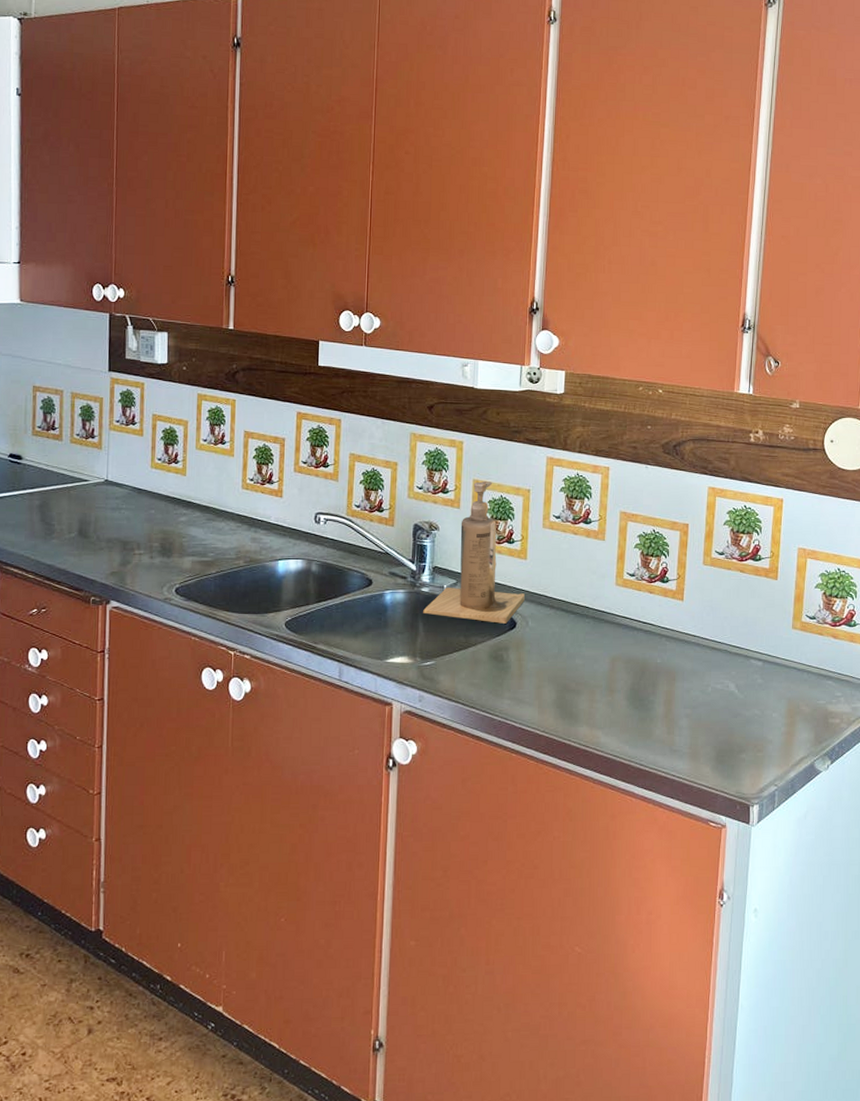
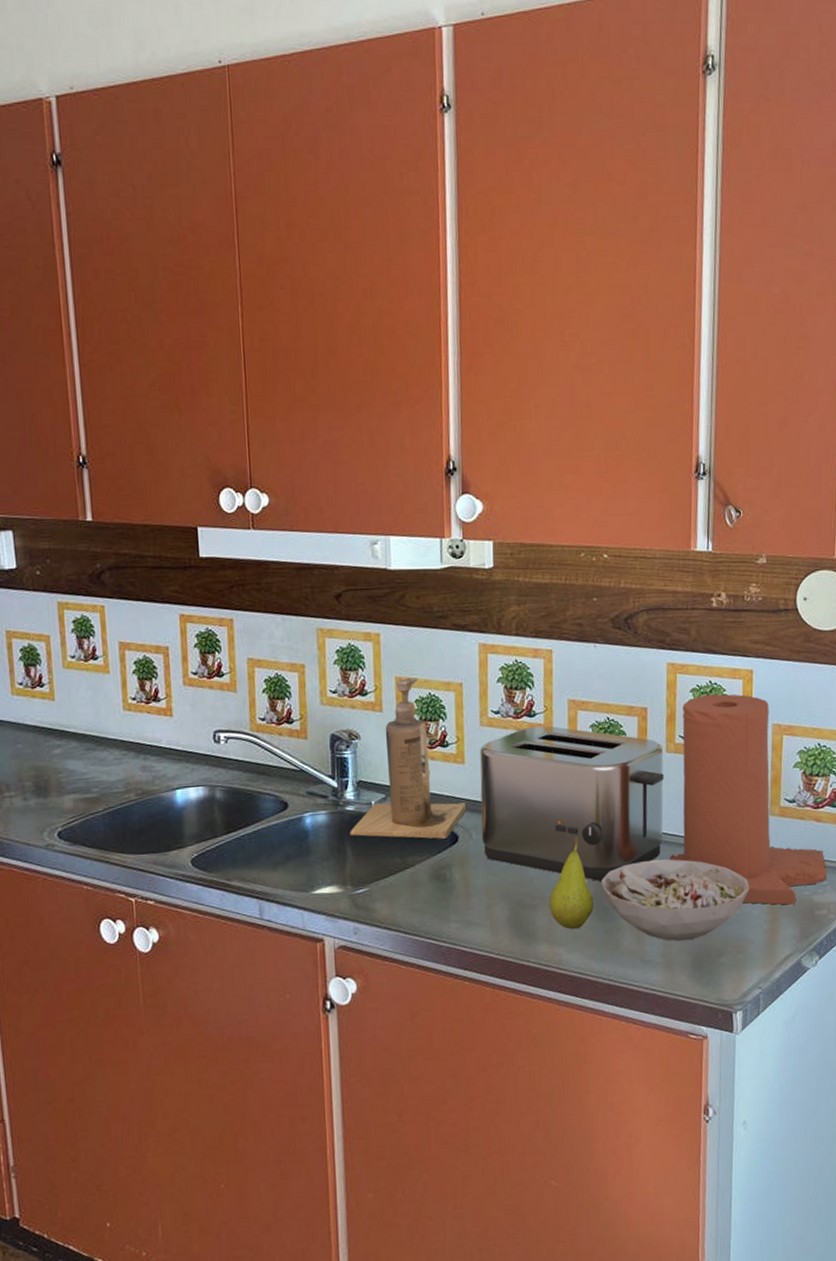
toaster: none [536,532,700,675] -> present [479,726,664,882]
fruit: none [591,632,631,714] -> present [548,836,594,929]
bowl: none [639,660,771,734] -> present [601,859,750,941]
paper towel: none [700,517,841,711] -> present [669,694,827,905]

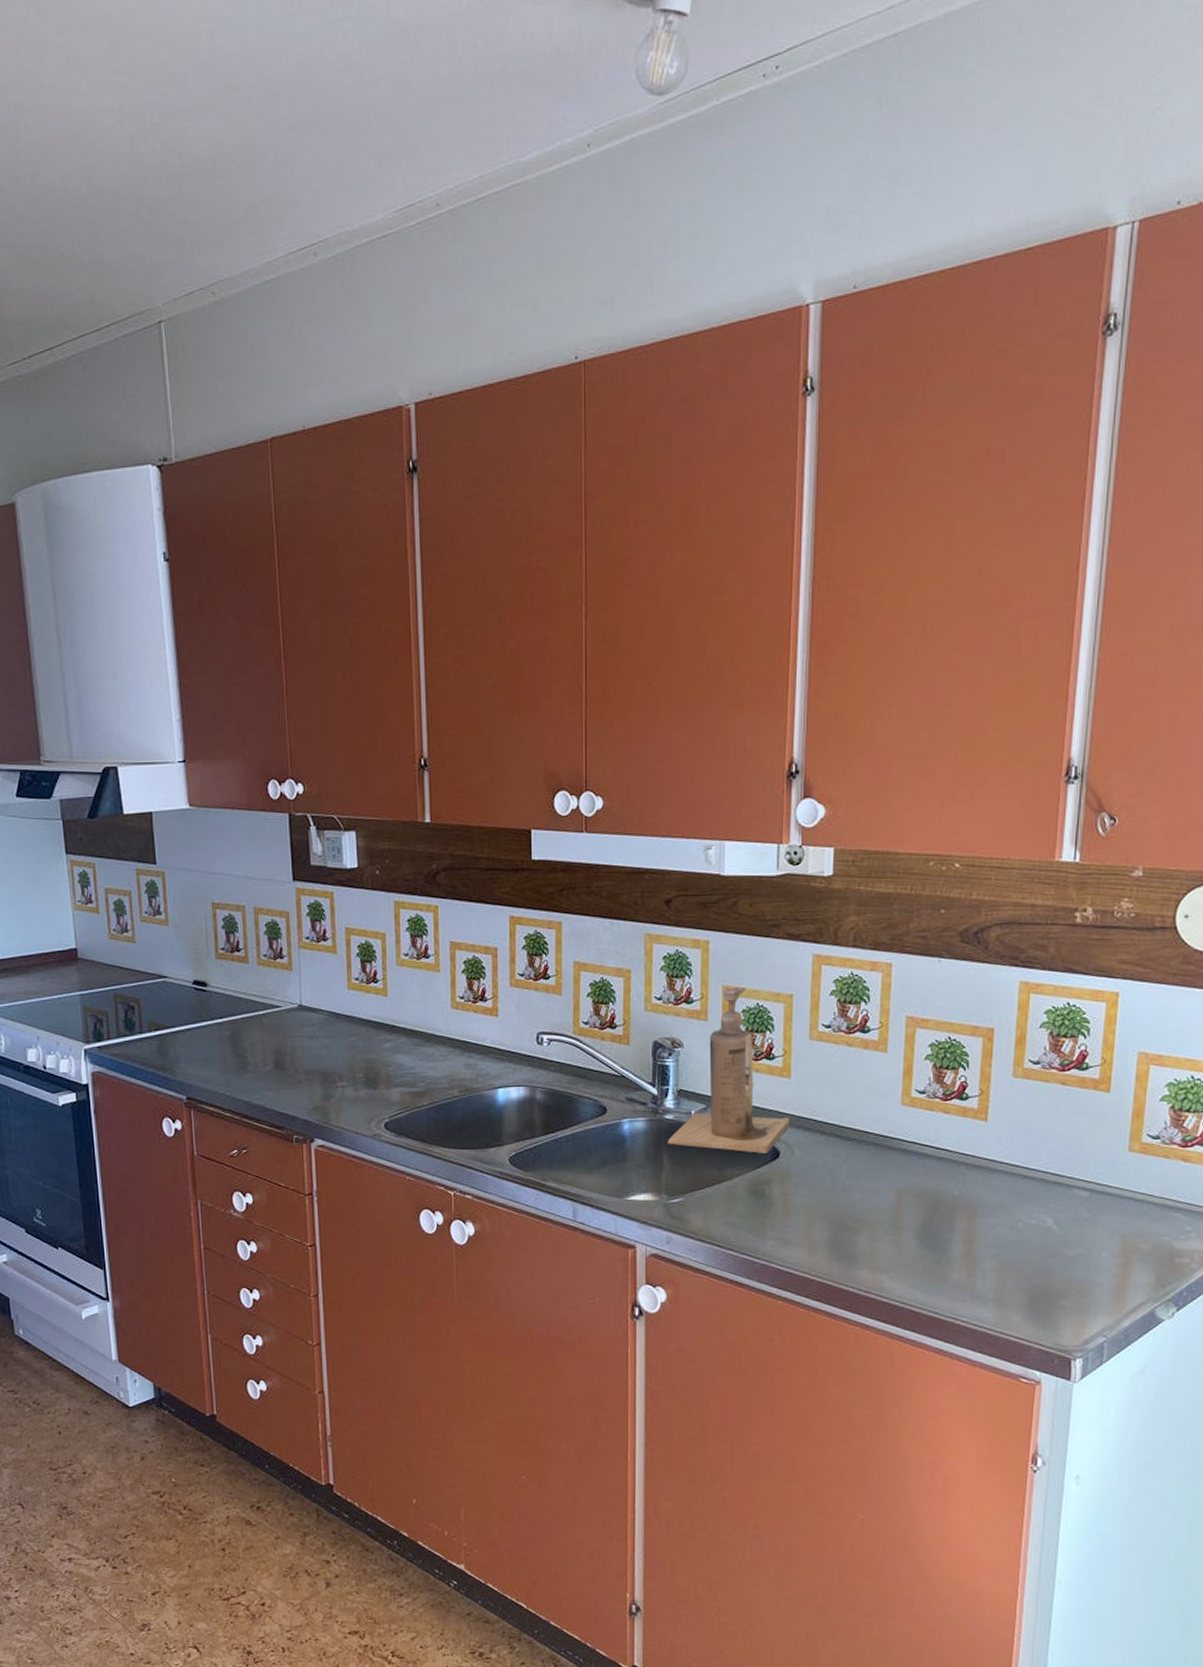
toaster: present [479,726,664,882] -> none [804,1043,1009,1210]
fruit: present [548,836,594,929] -> none [872,1160,922,1256]
bowl: present [601,859,750,941] -> none [932,1191,1100,1278]
paper towel: present [669,694,827,905] -> none [1009,1016,1193,1250]

